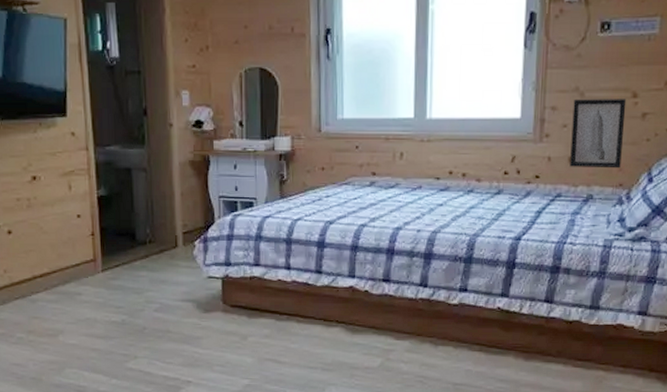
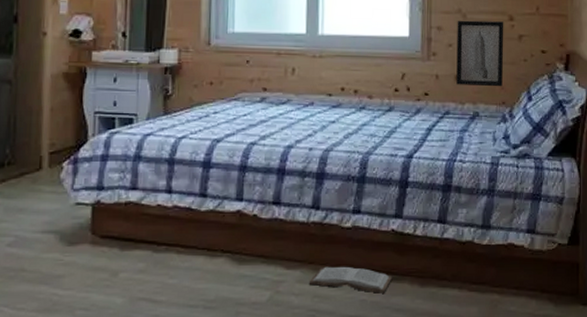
book: none [417,339,498,365] -> present [309,266,393,293]

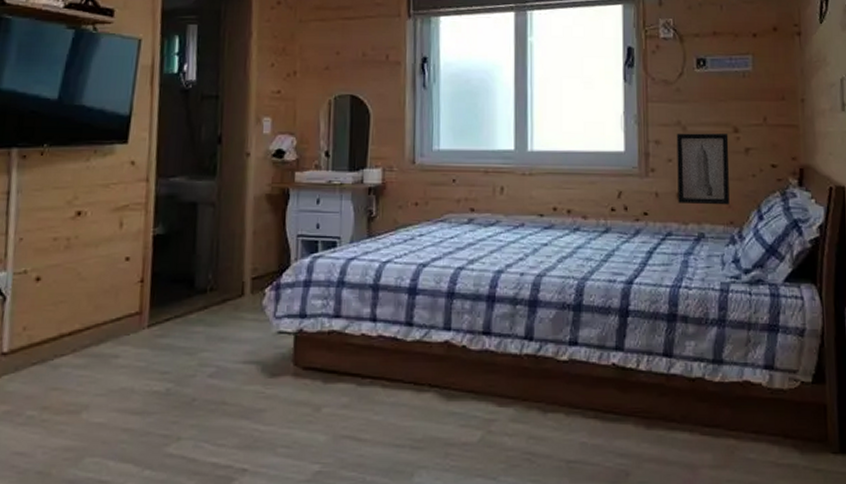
book: present [309,266,393,293] -> none [523,404,615,435]

